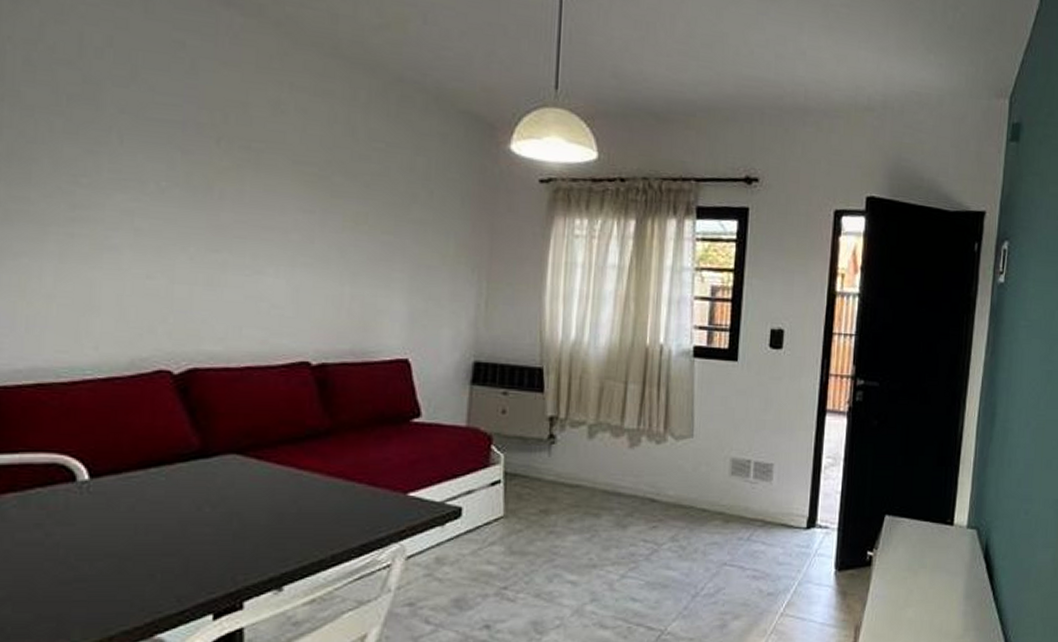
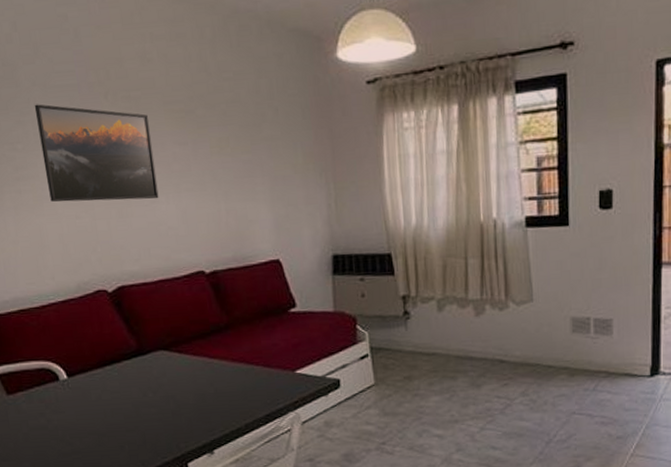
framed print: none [114,135,270,270] -> present [34,104,159,202]

